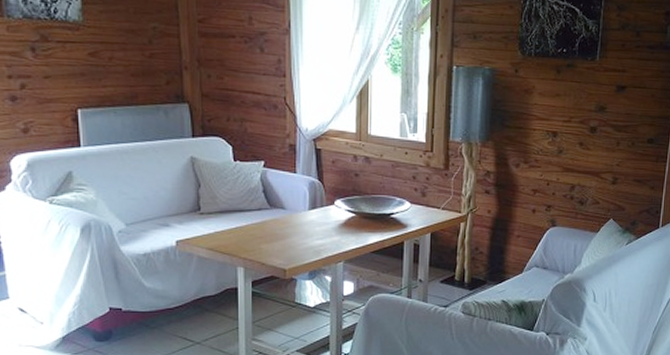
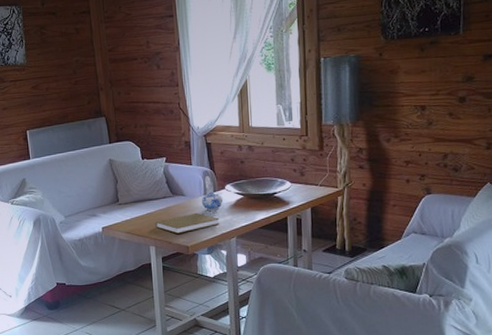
book: none [246,230,326,254] -> present [155,212,220,234]
ceramic pitcher: none [306,187,330,230] -> present [202,175,222,212]

